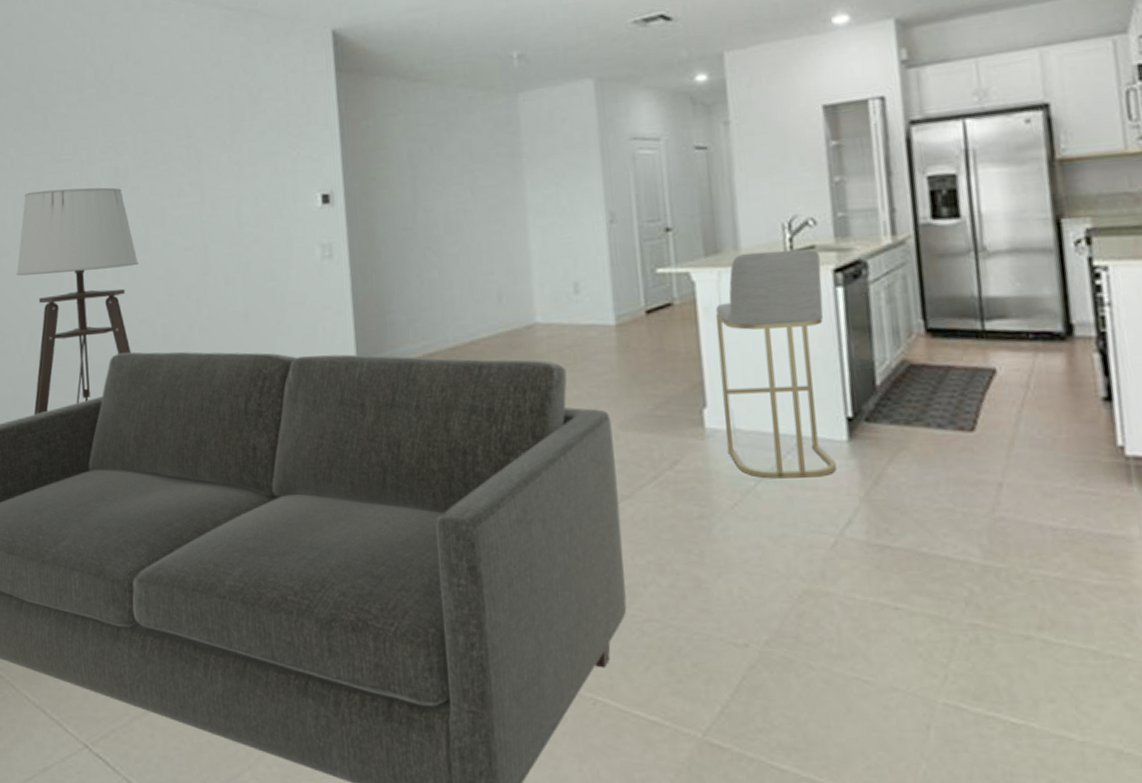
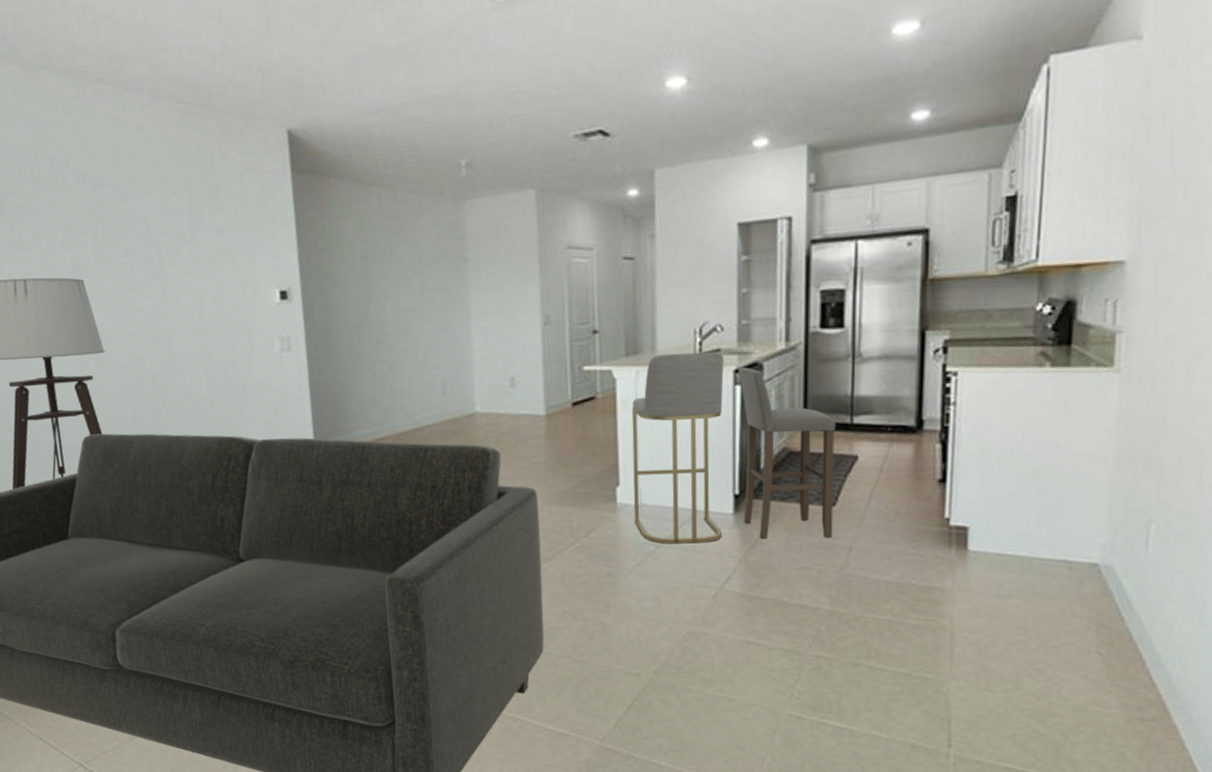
bar stool: none [837,265,976,473] -> present [737,367,836,540]

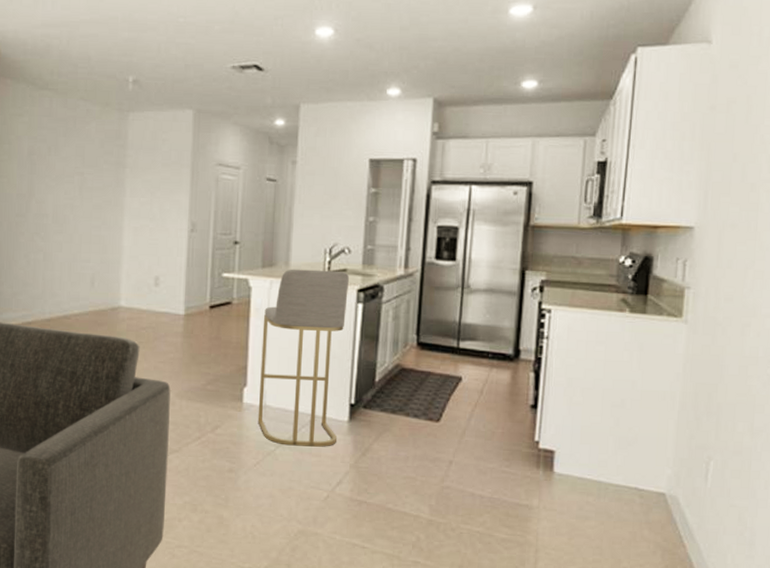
bar stool: present [737,367,836,540] -> none [357,287,444,451]

